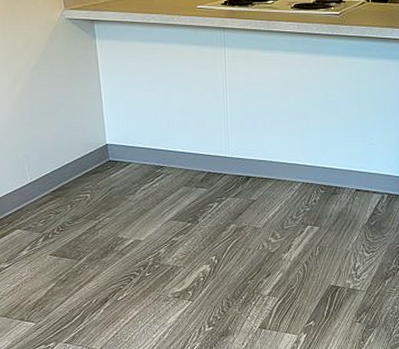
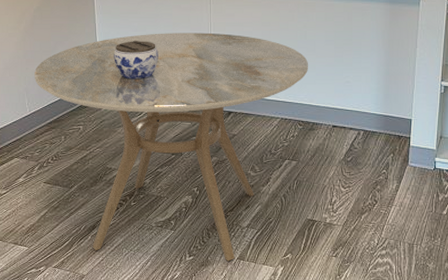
dining table: none [34,93,331,331] -> present [34,32,309,262]
jar: none [121,102,171,144] -> present [114,41,158,80]

